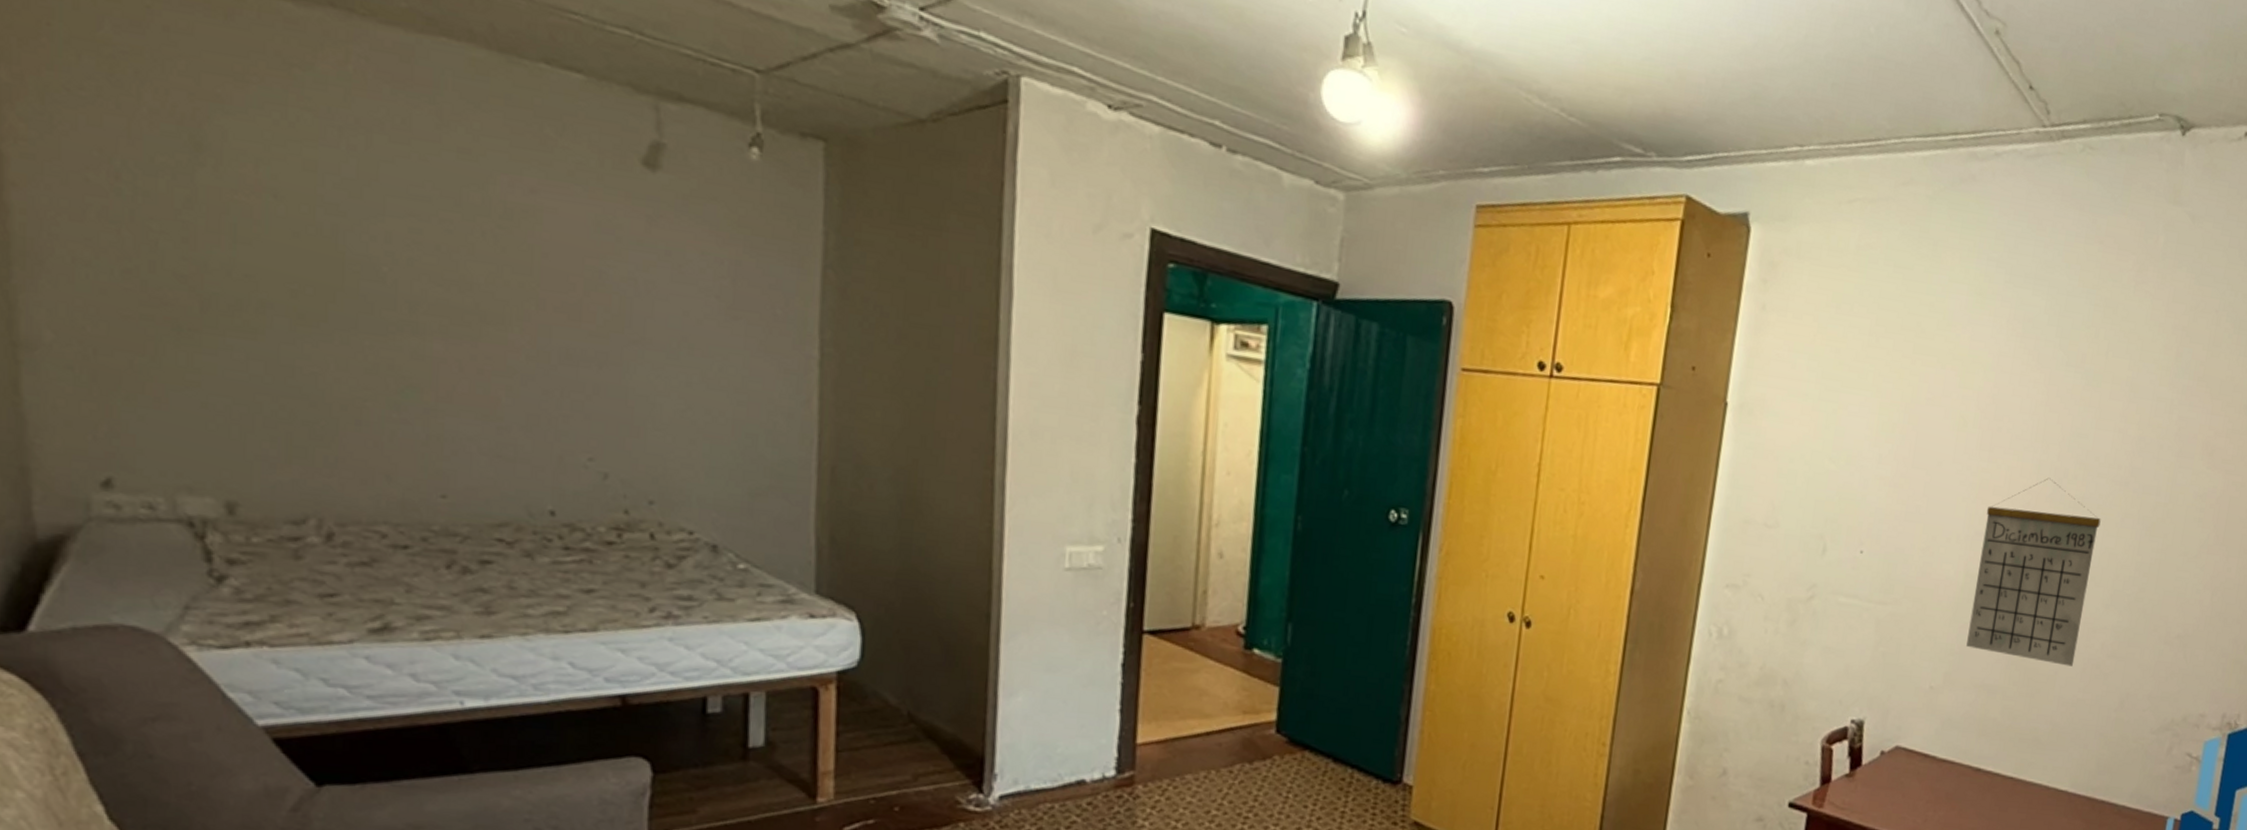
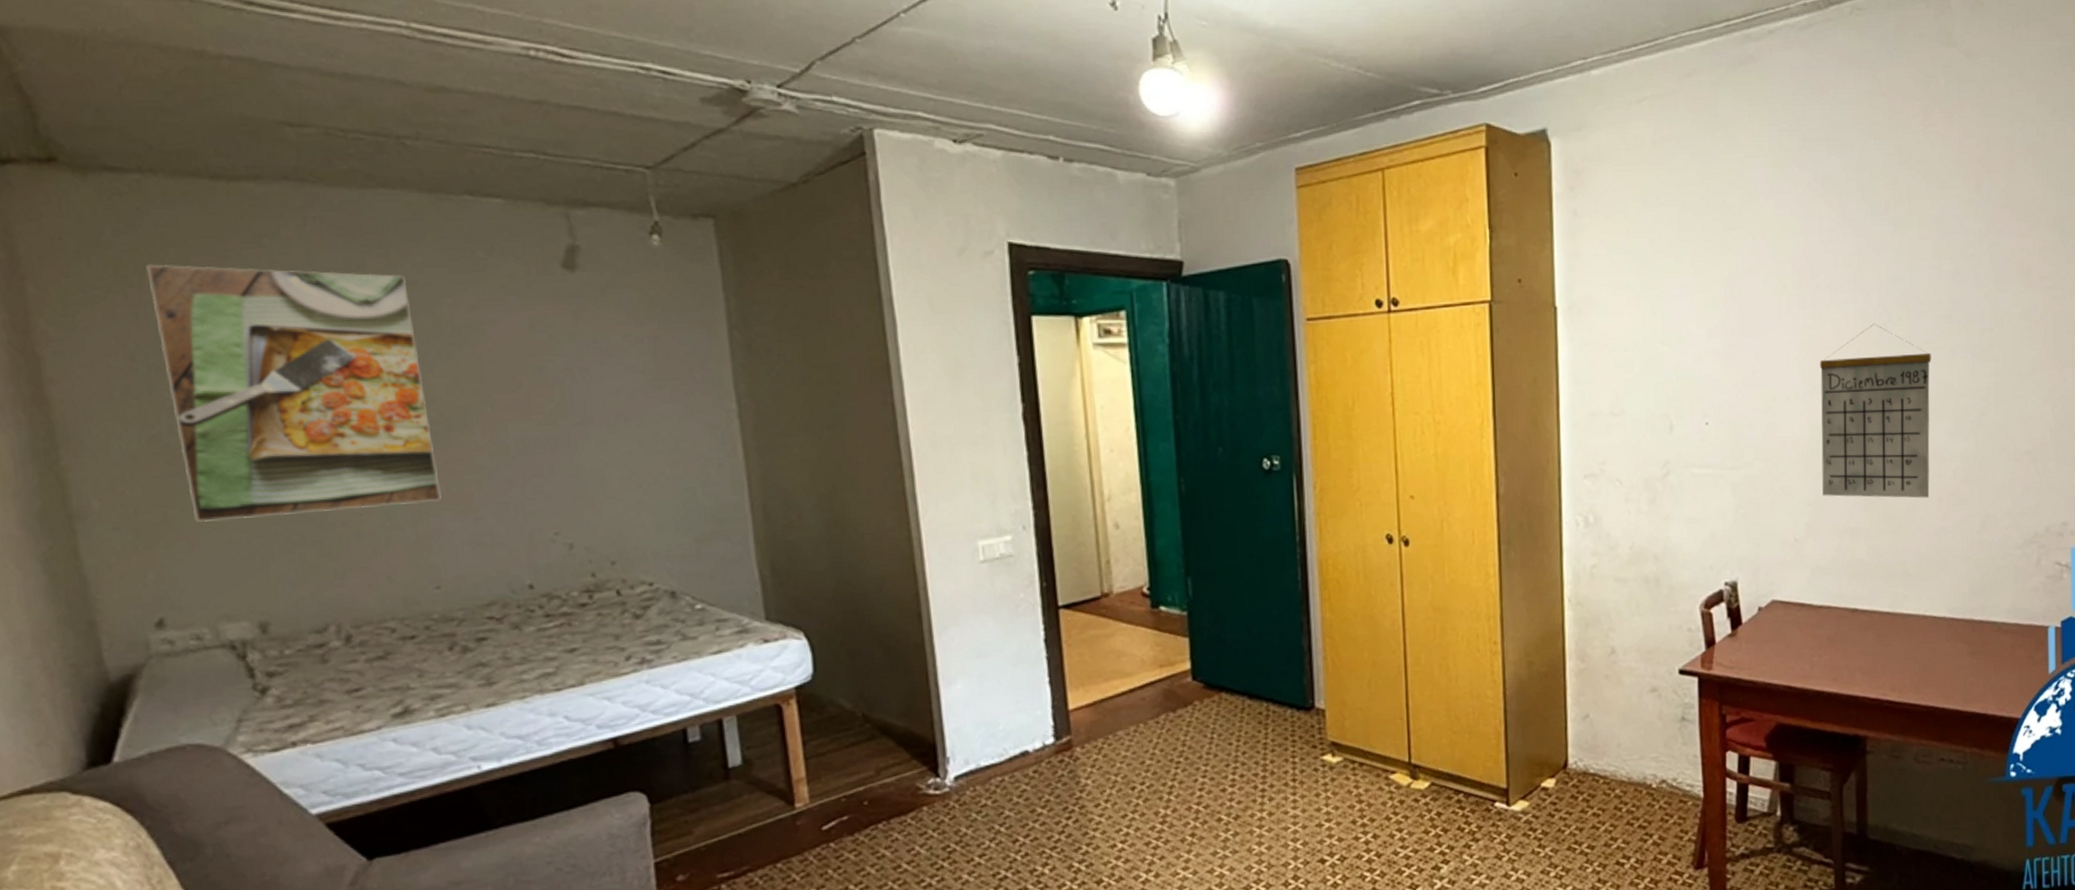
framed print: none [148,72,463,400] -> present [146,264,442,522]

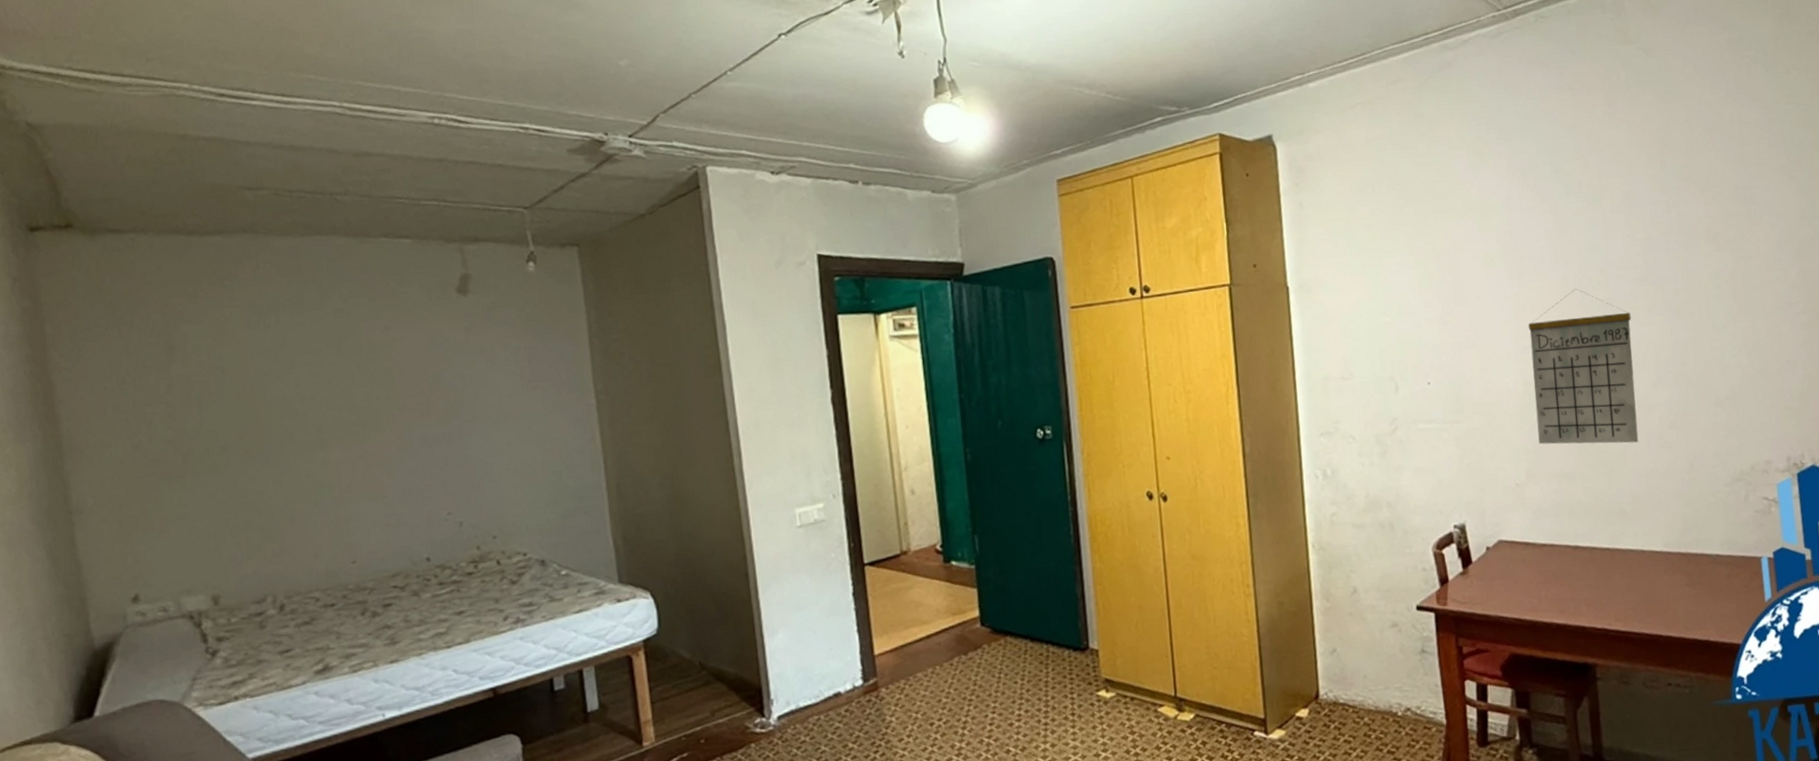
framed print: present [146,264,442,522] -> none [136,304,358,513]

